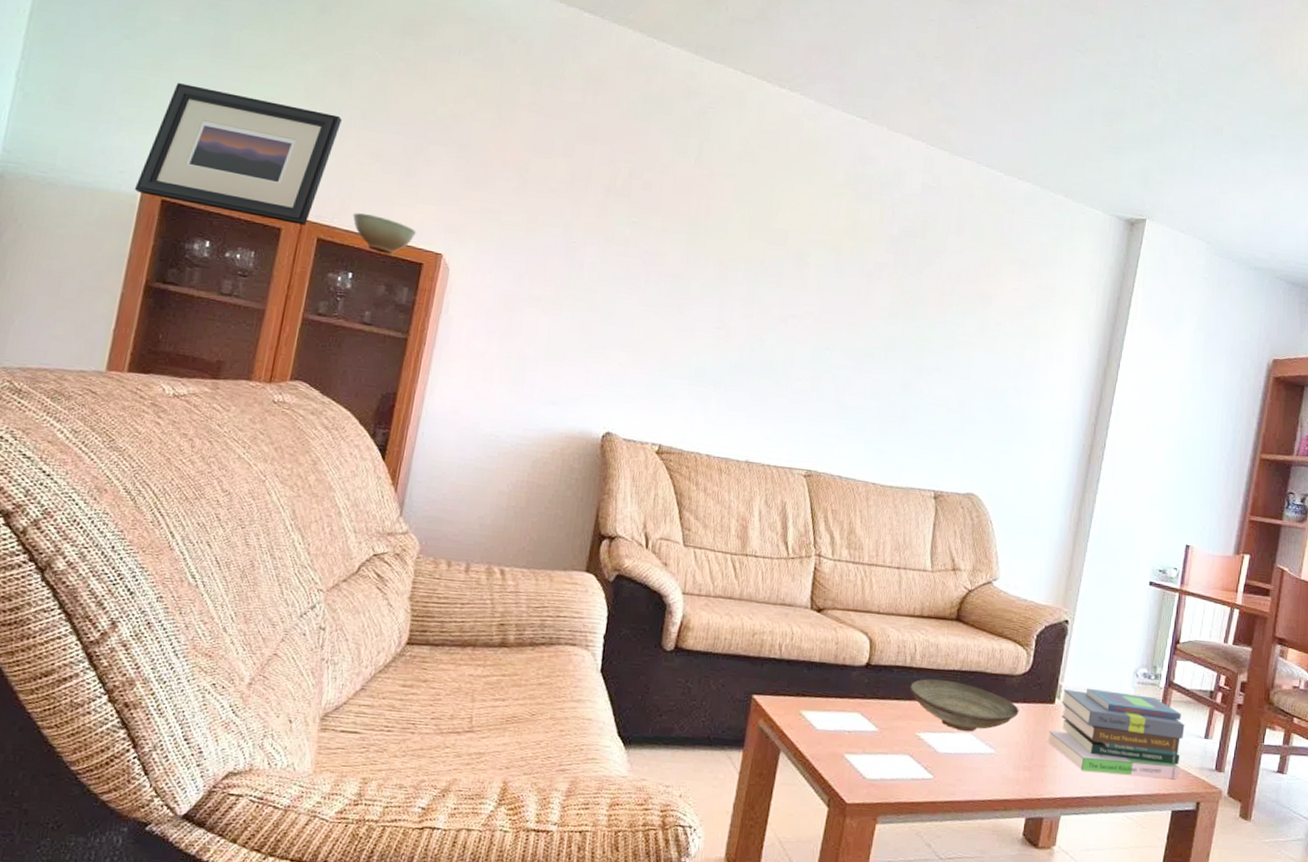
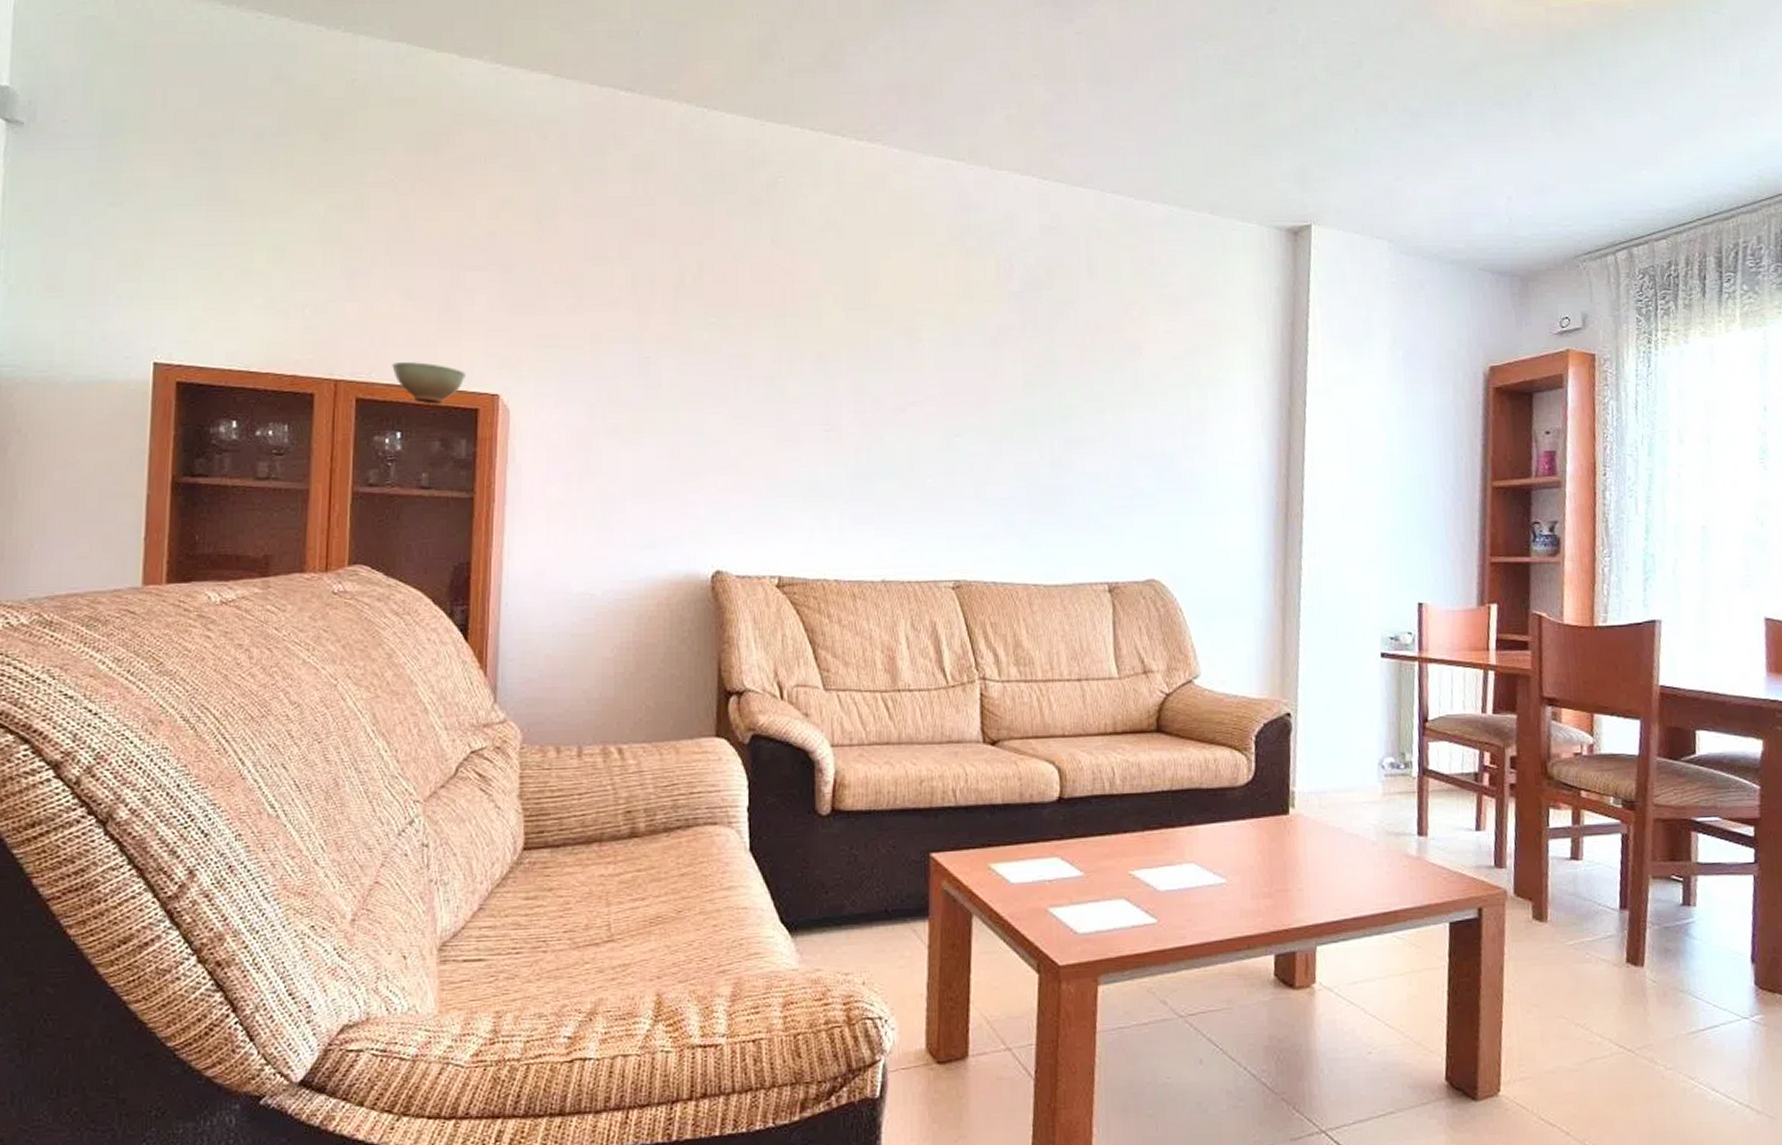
picture frame: present [134,83,342,225] -> none [144,247,364,386]
decorative bowl: present [910,678,1019,732] -> none [1114,804,1248,862]
books: present [1047,687,1185,780] -> none [1287,789,1452,889]

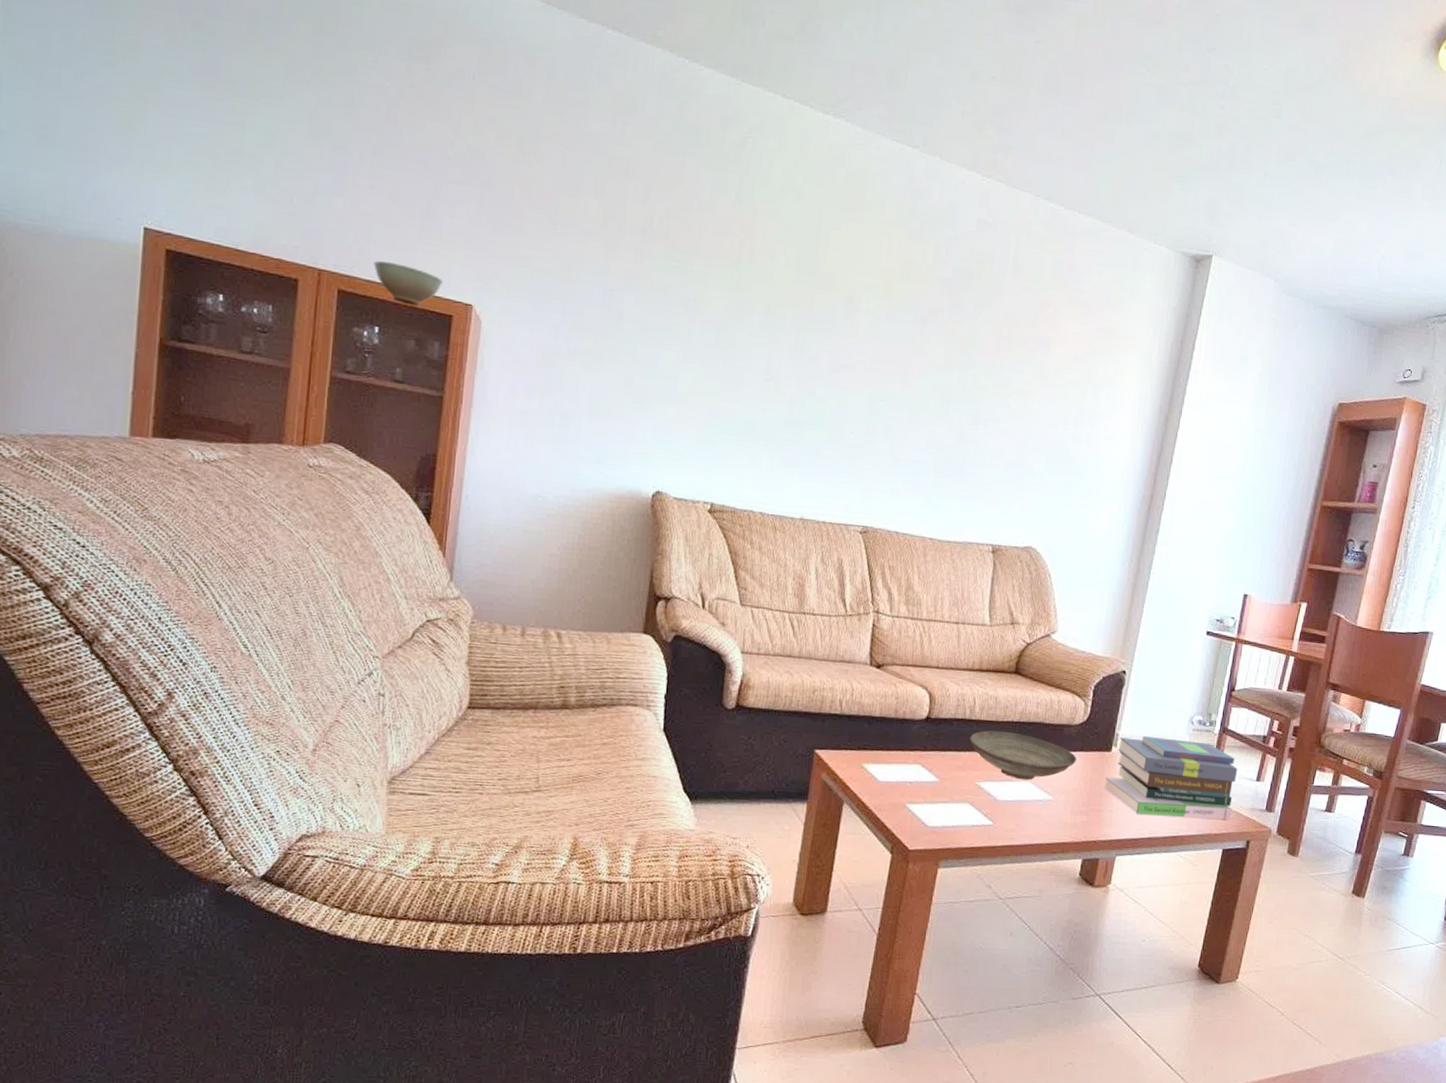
decorative bowl: none [1114,804,1248,862] -> present [969,730,1077,780]
books: none [1287,789,1452,889] -> present [1104,735,1238,821]

